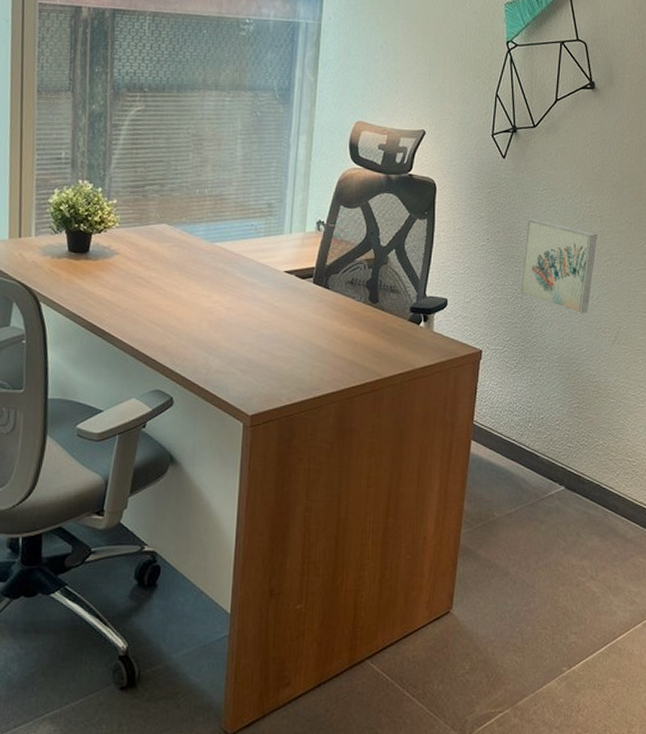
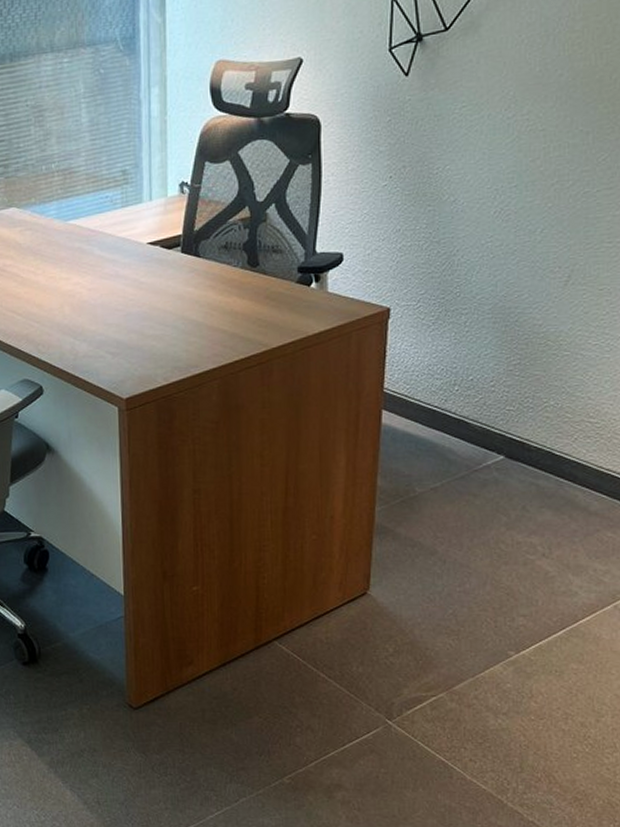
wall art: present [520,218,597,314] -> none [435,144,539,253]

